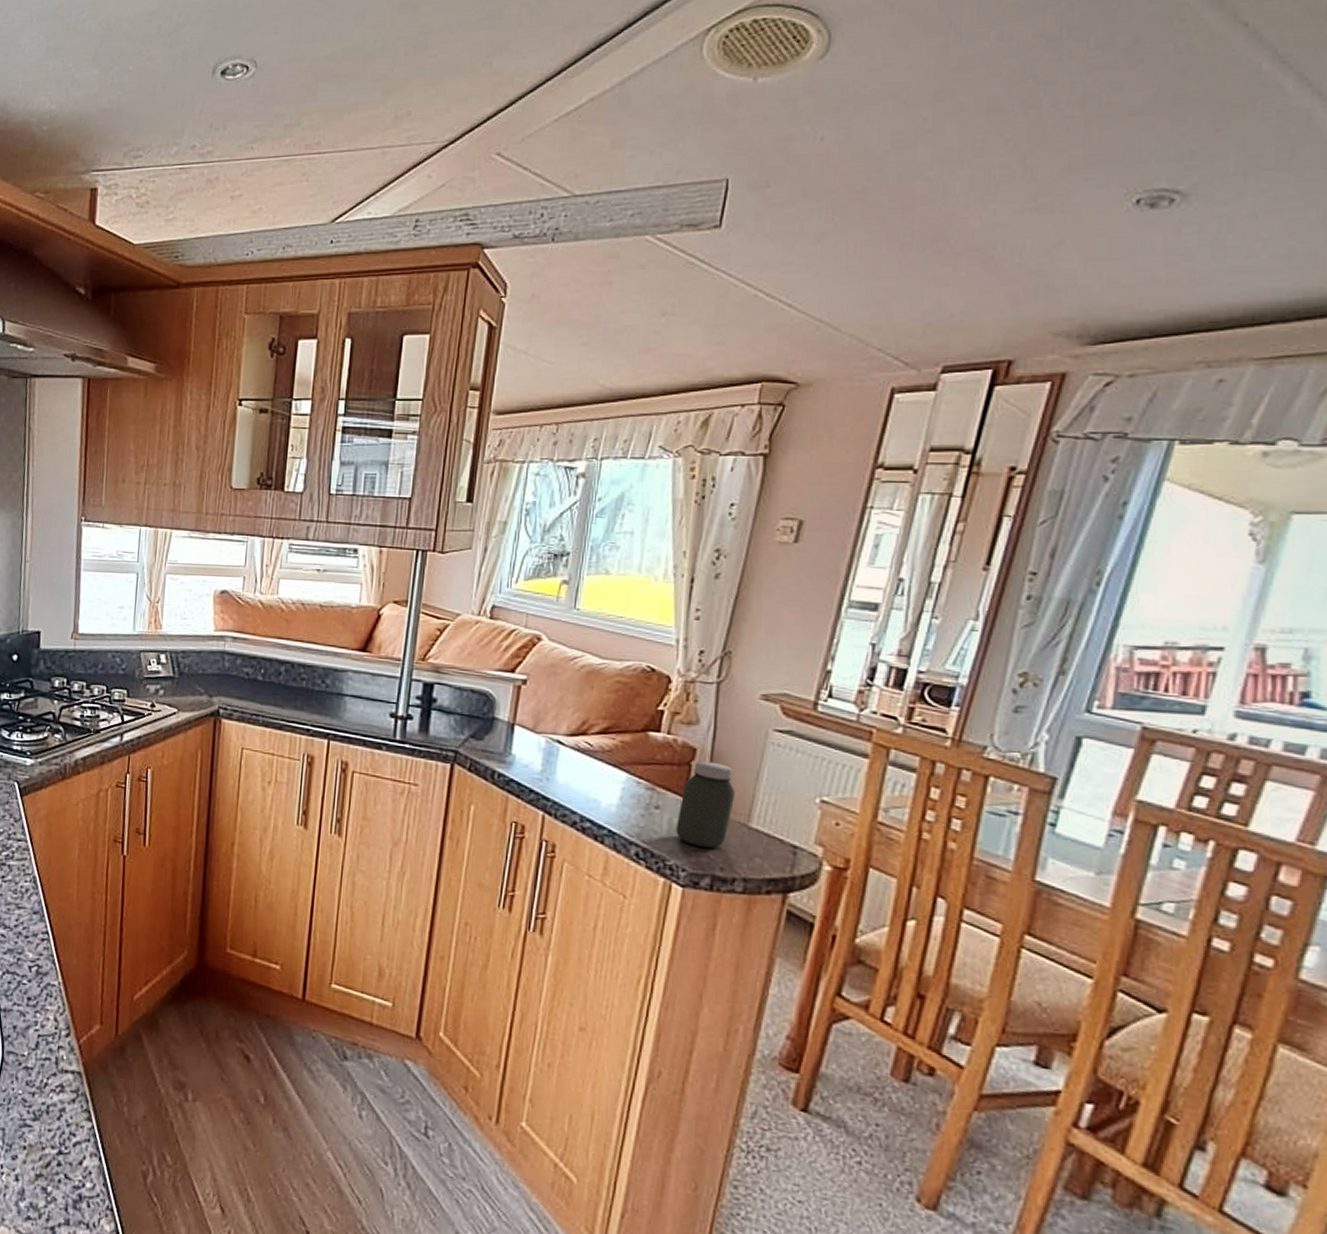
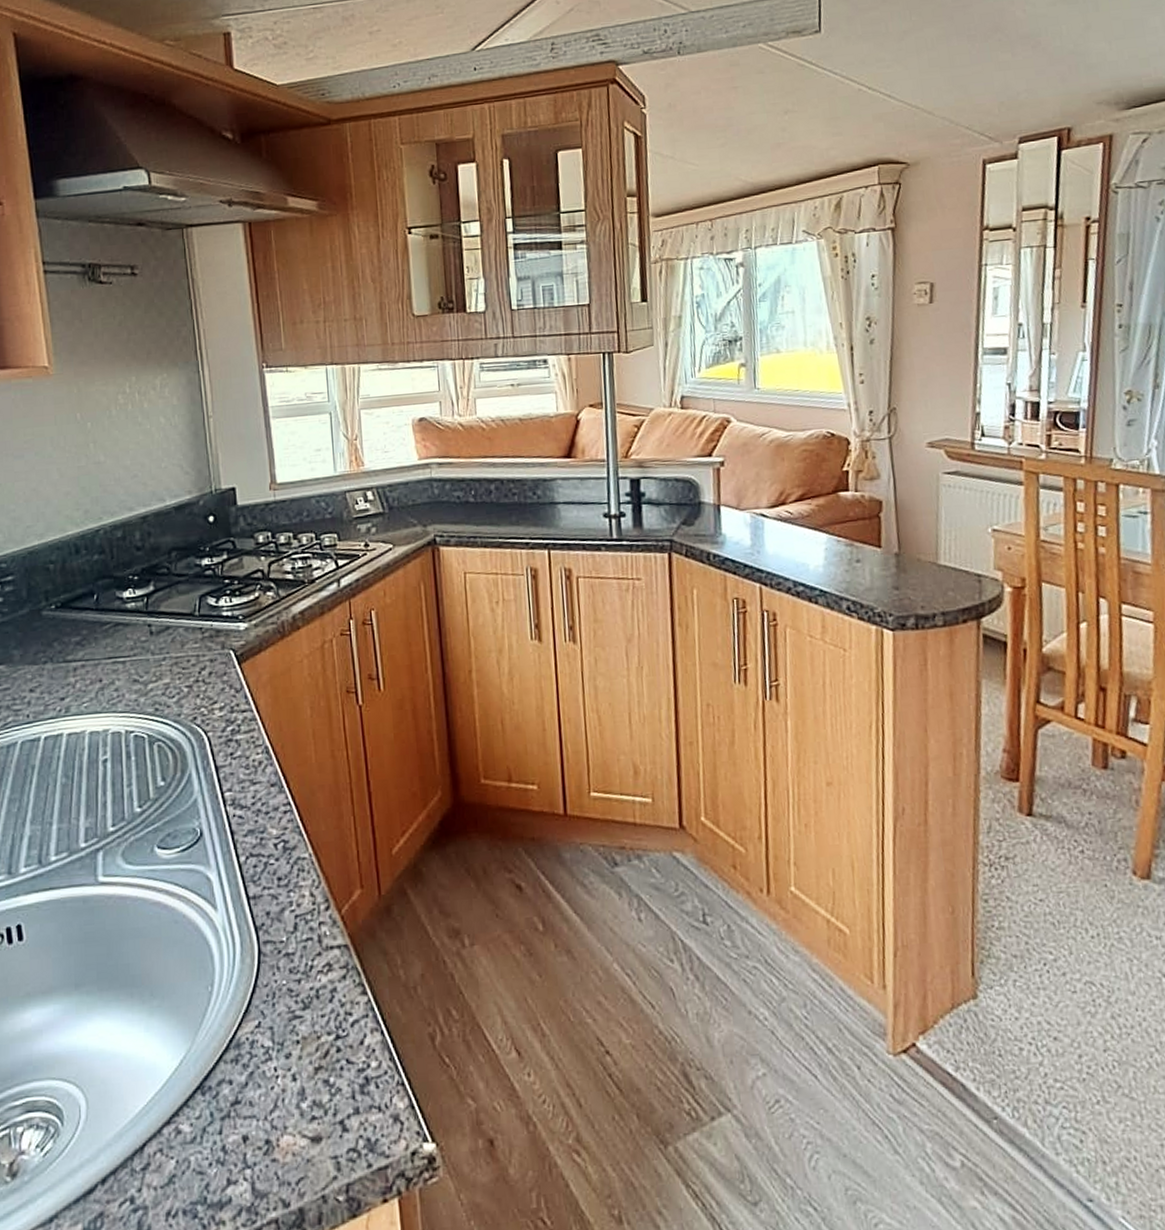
jar: present [676,761,735,848] -> none [877,510,922,591]

